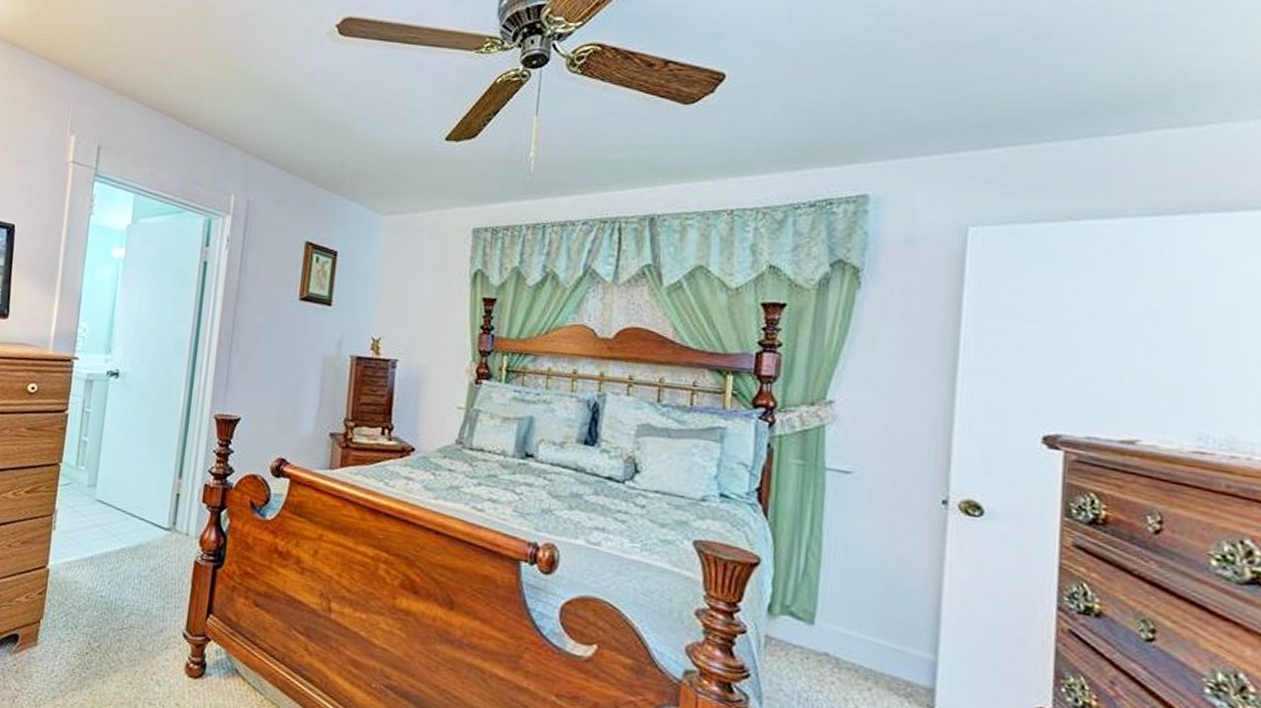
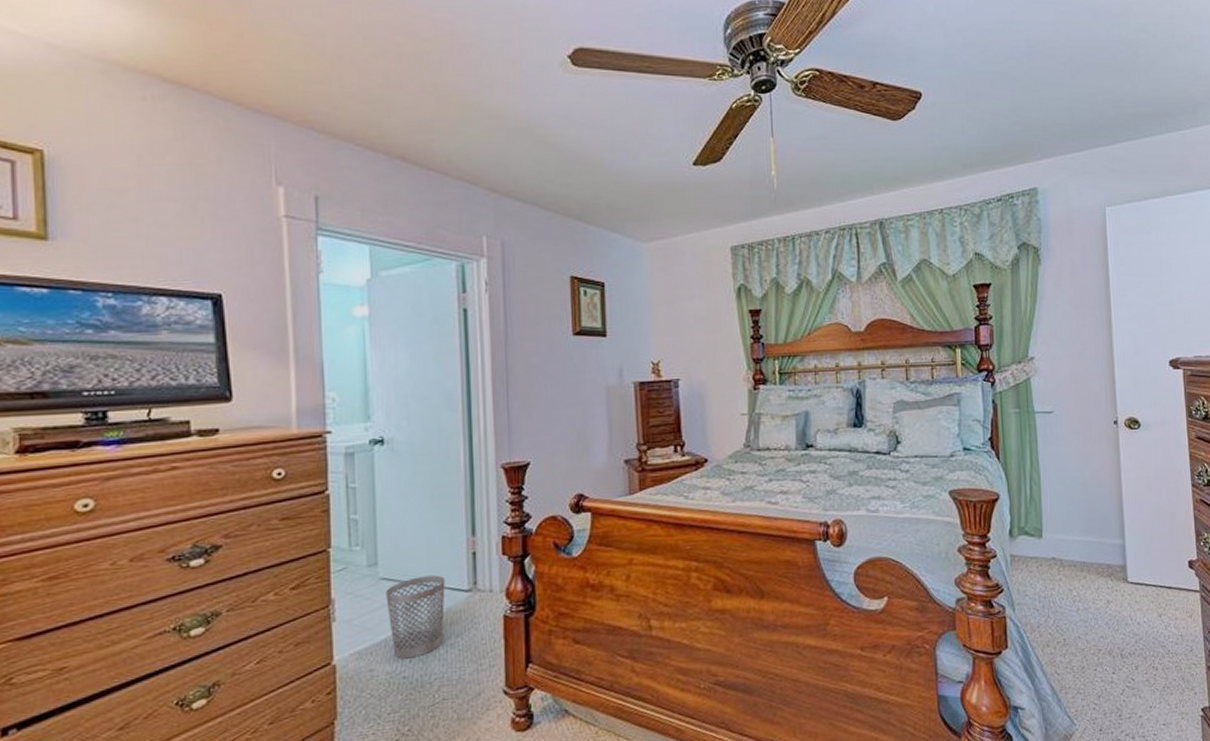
wastebasket: none [96,505,150,581] -> present [386,575,445,659]

